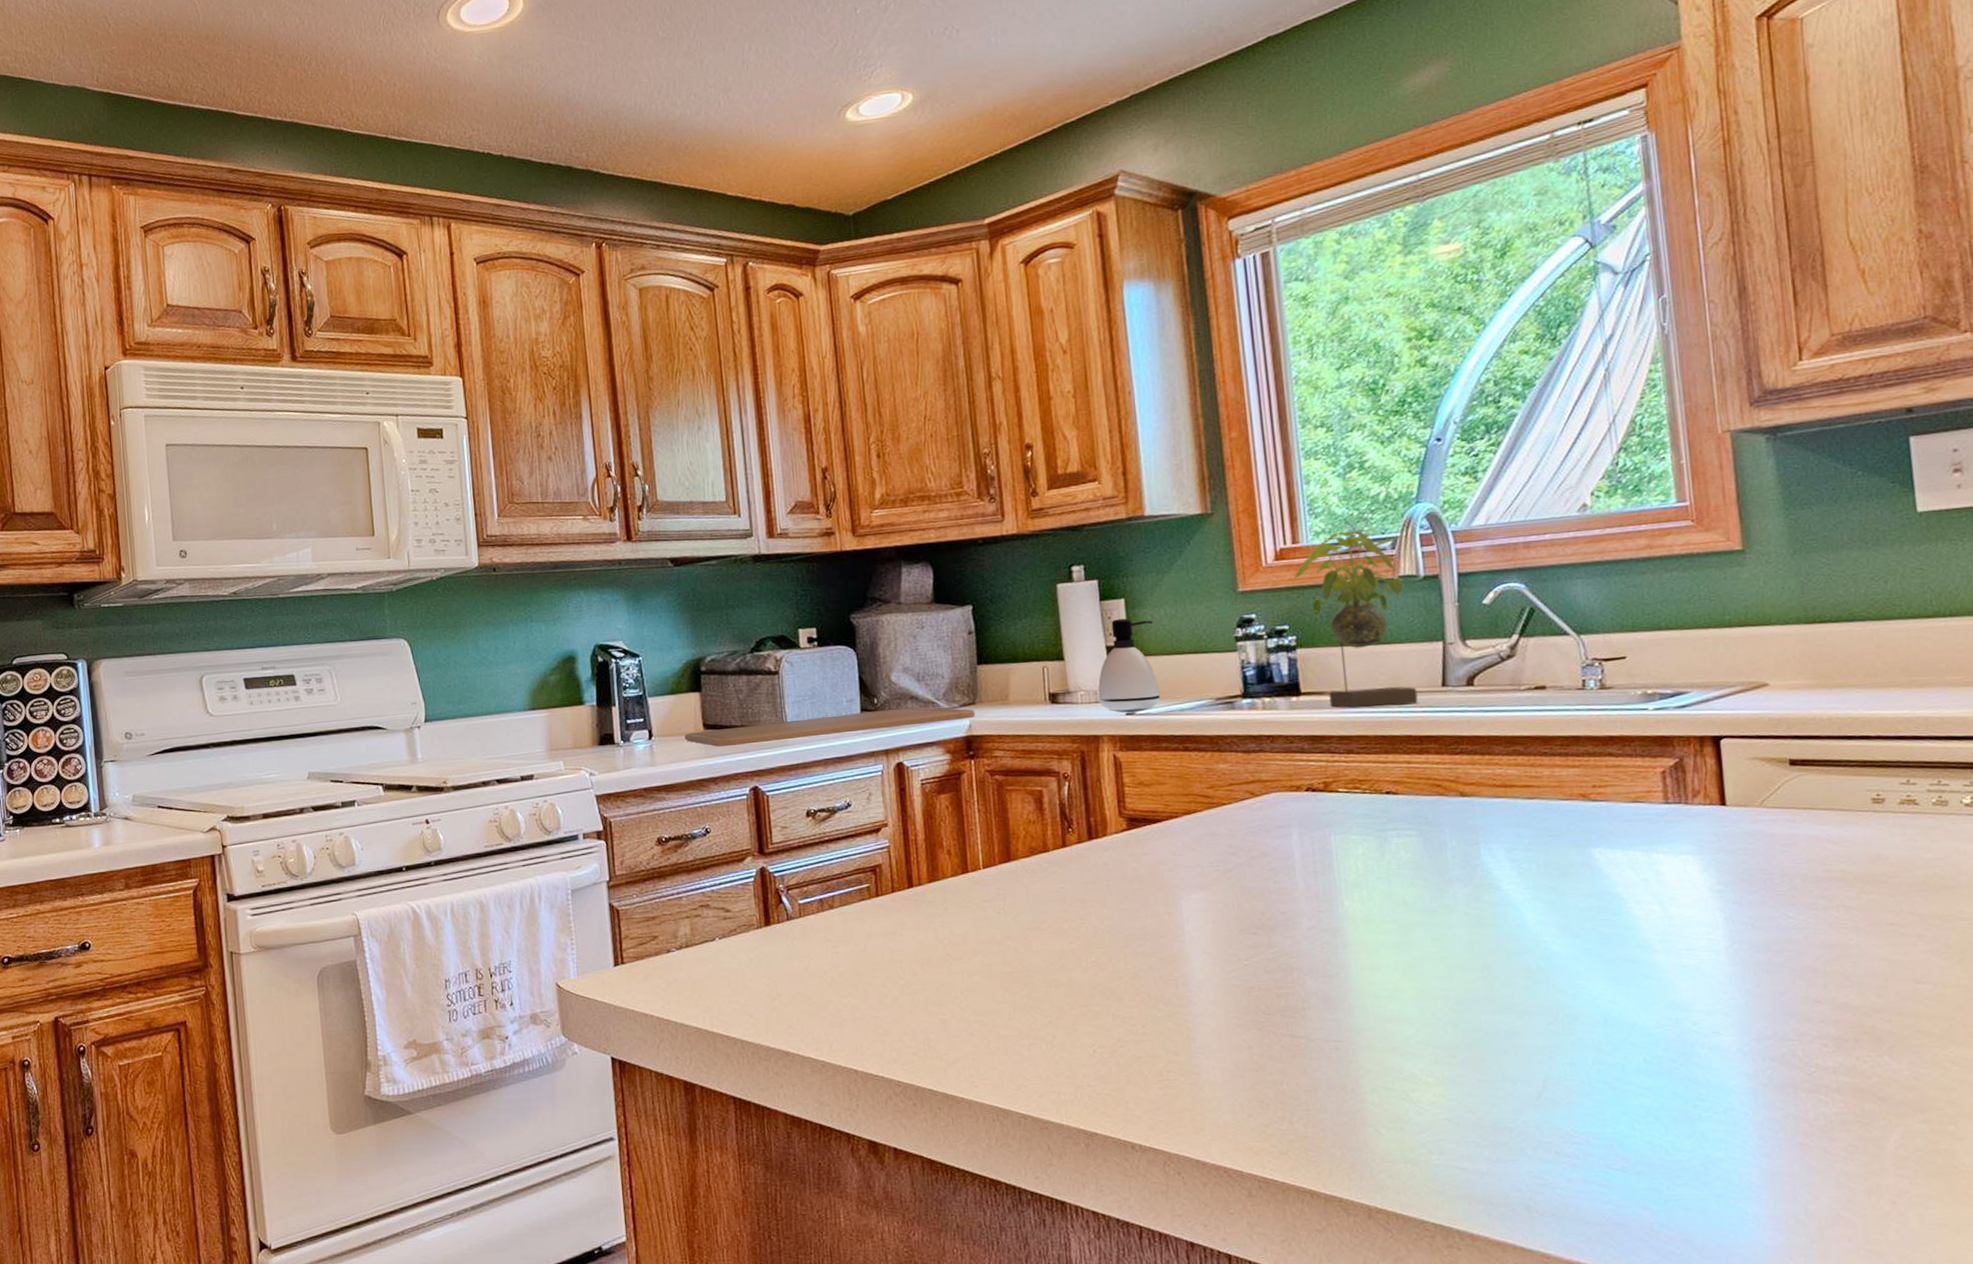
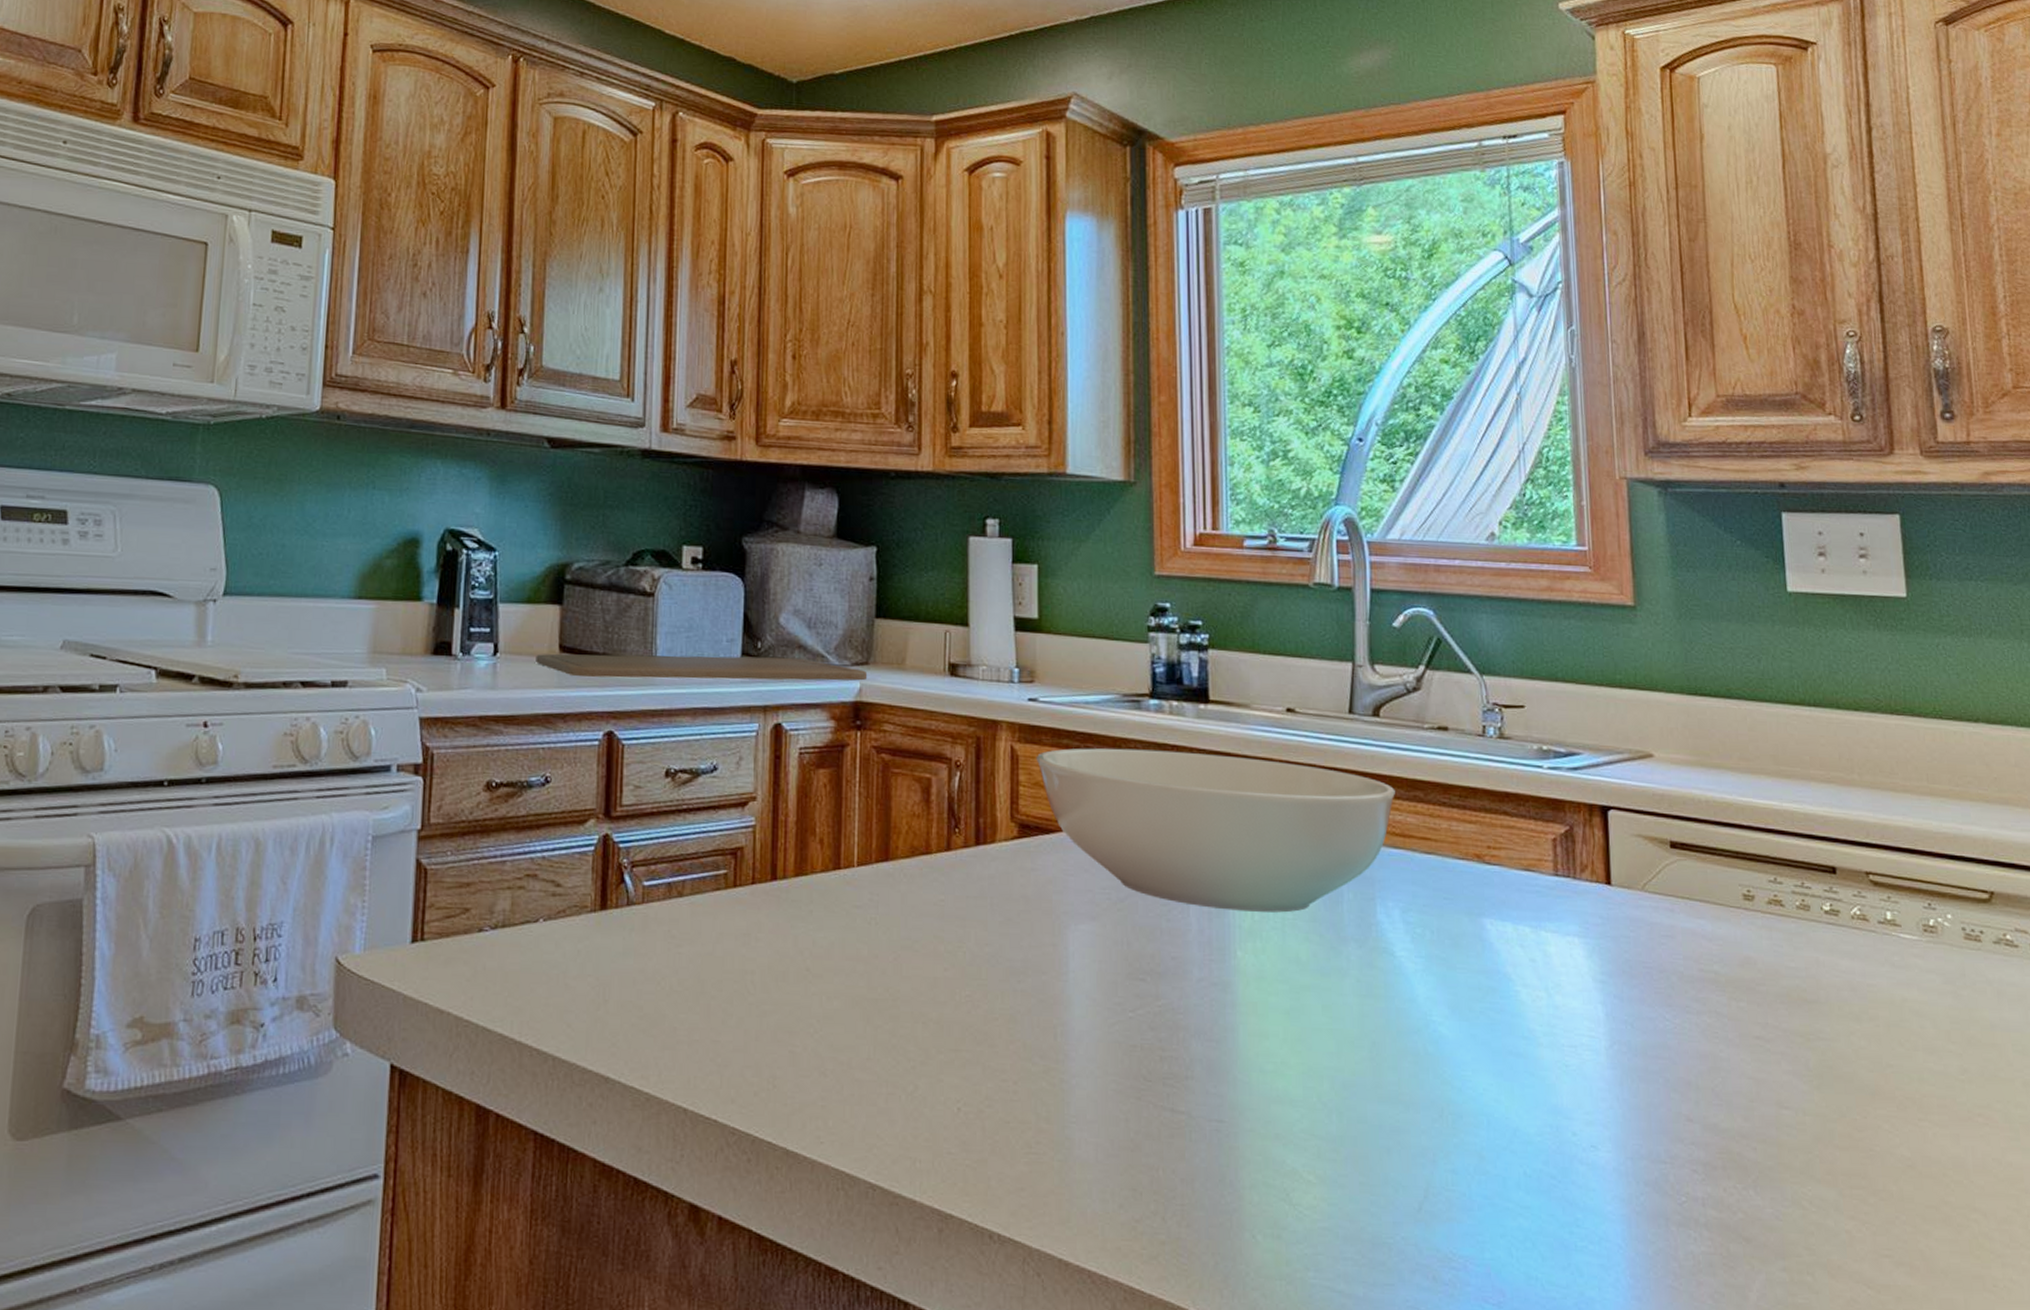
soap dispenser: present [1098,618,1161,713] -> none [1001,587,1066,699]
bowl: none [1137,737,1494,868] -> present [1036,748,1395,913]
plant: present [1294,529,1418,709] -> none [1211,523,1325,729]

